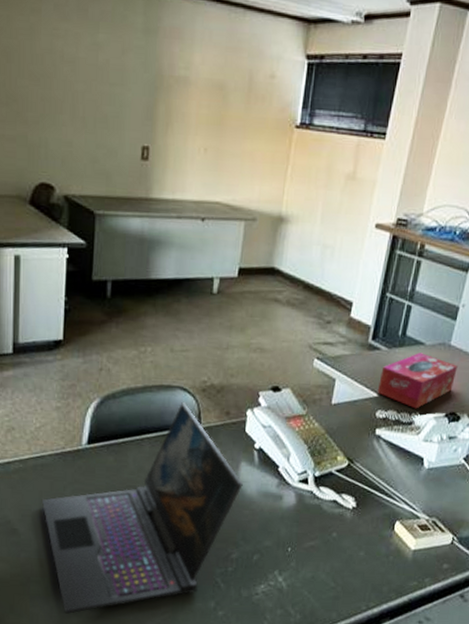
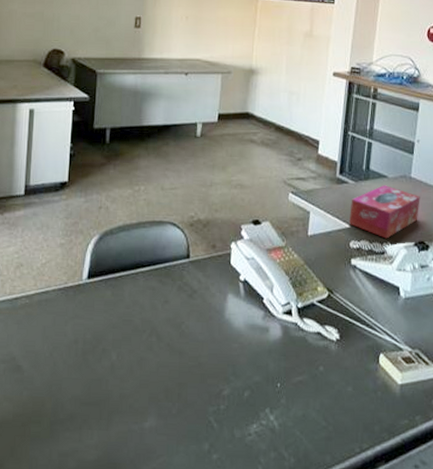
laptop: present [41,401,243,614] -> none [44,236,231,458]

